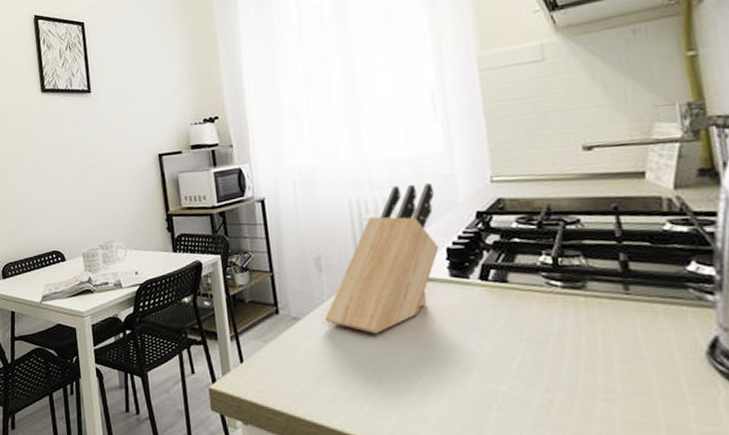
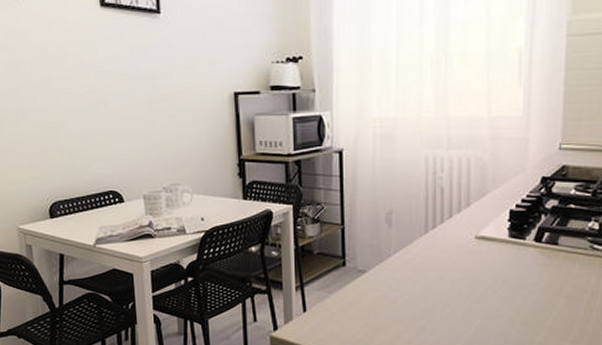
knife block: present [325,182,439,333] -> none [389,145,507,287]

